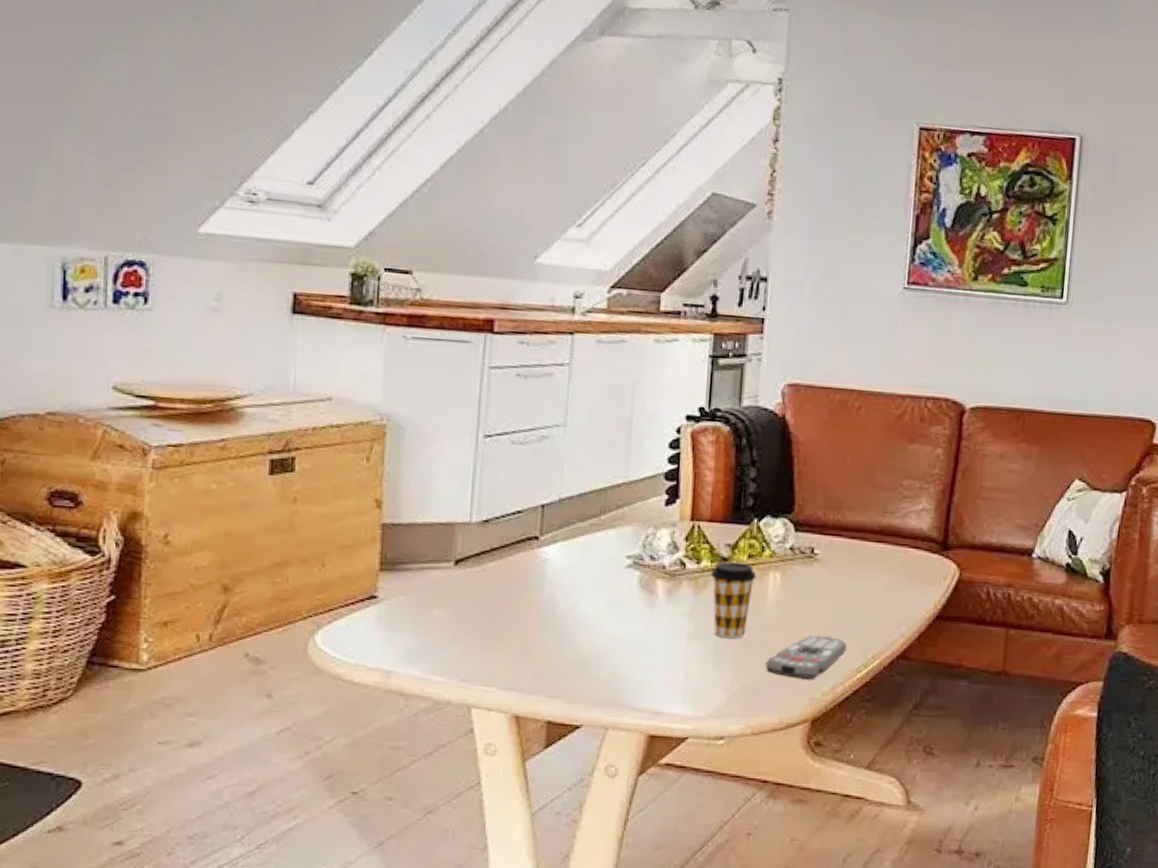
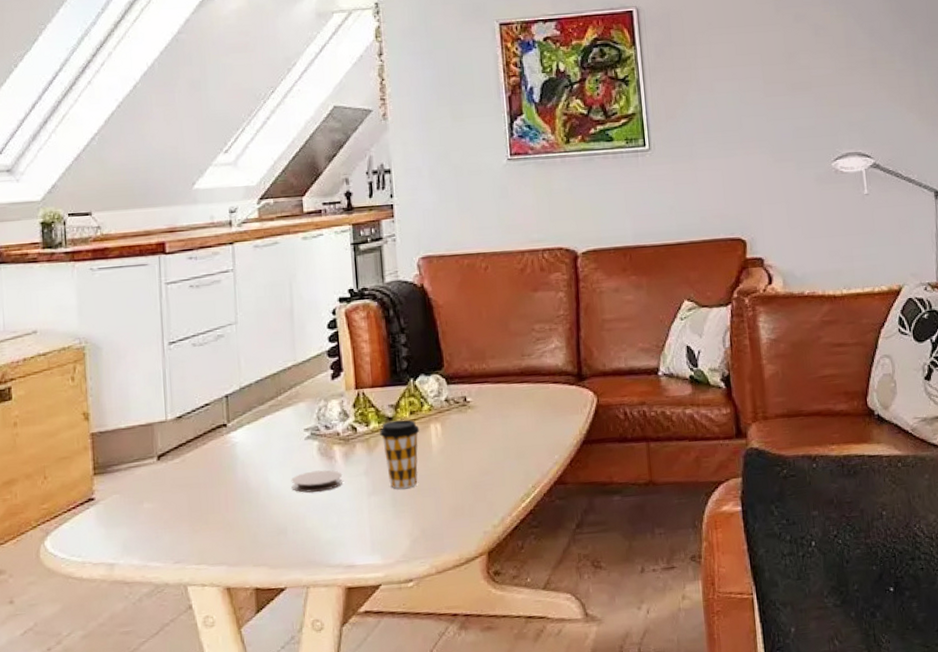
coaster: none [603,603,663,628] -> present [291,470,343,493]
remote control: present [765,635,847,680] -> none [439,473,509,516]

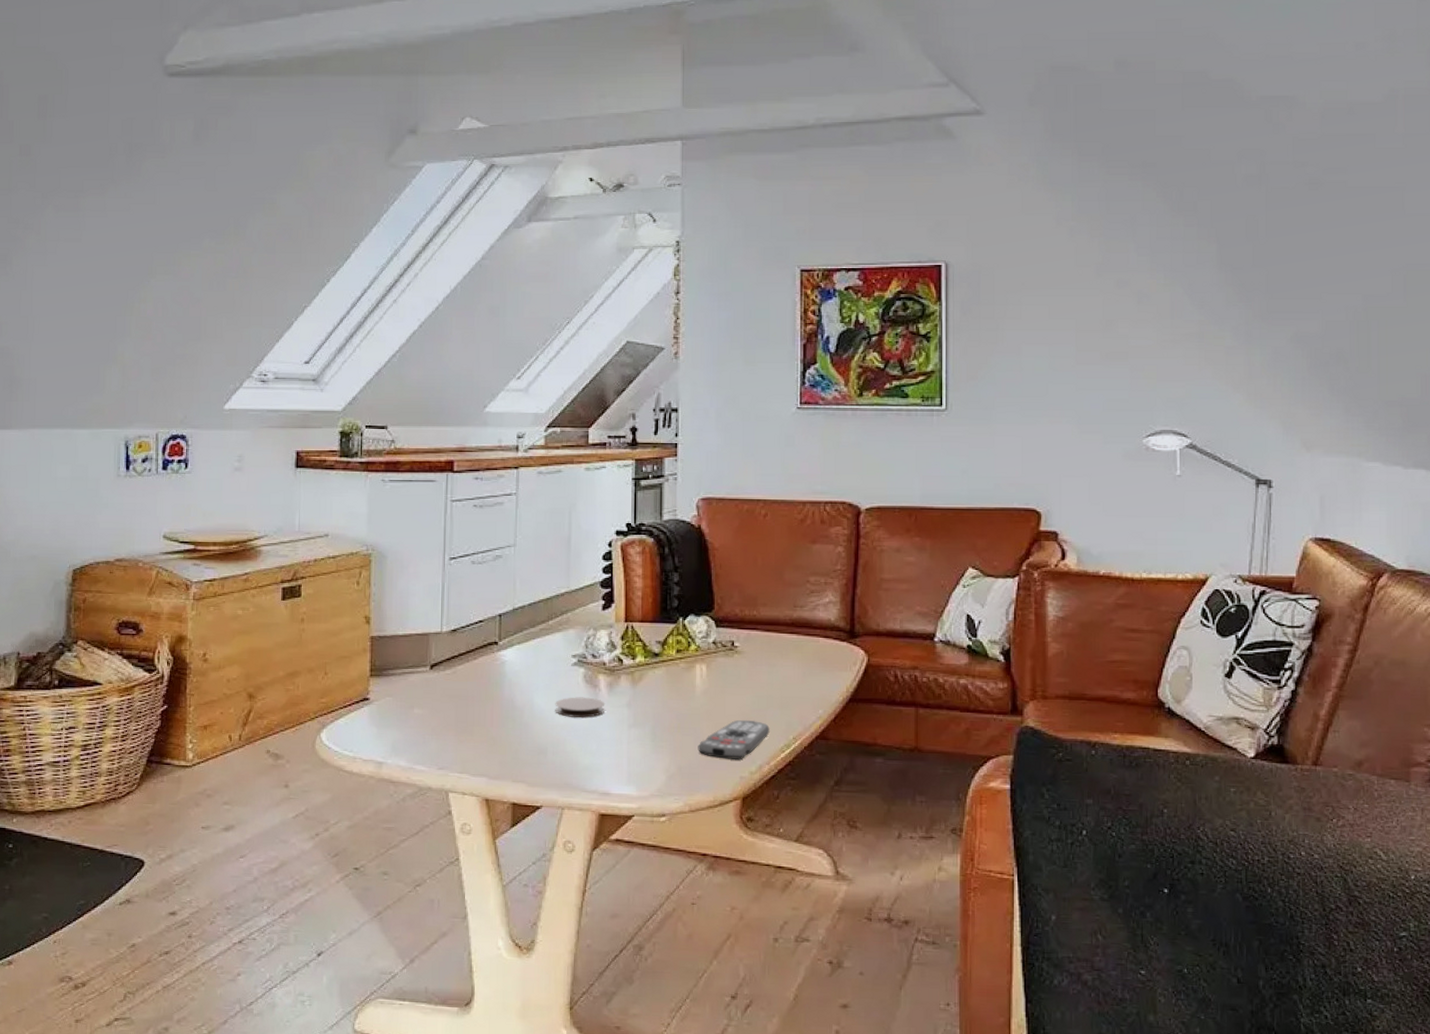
coffee cup: present [380,419,420,489] -> none [645,656,685,724]
remote control: none [439,473,509,516] -> present [698,719,770,760]

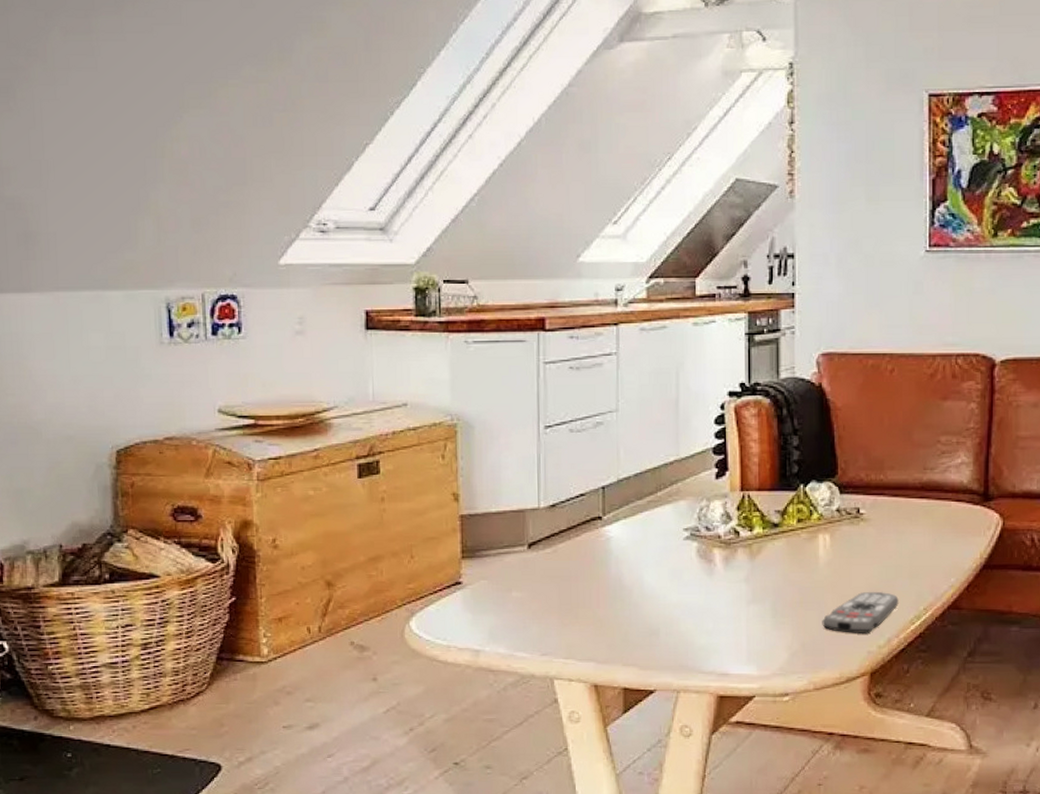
coaster: present [555,697,605,719] -> none [666,573,722,596]

